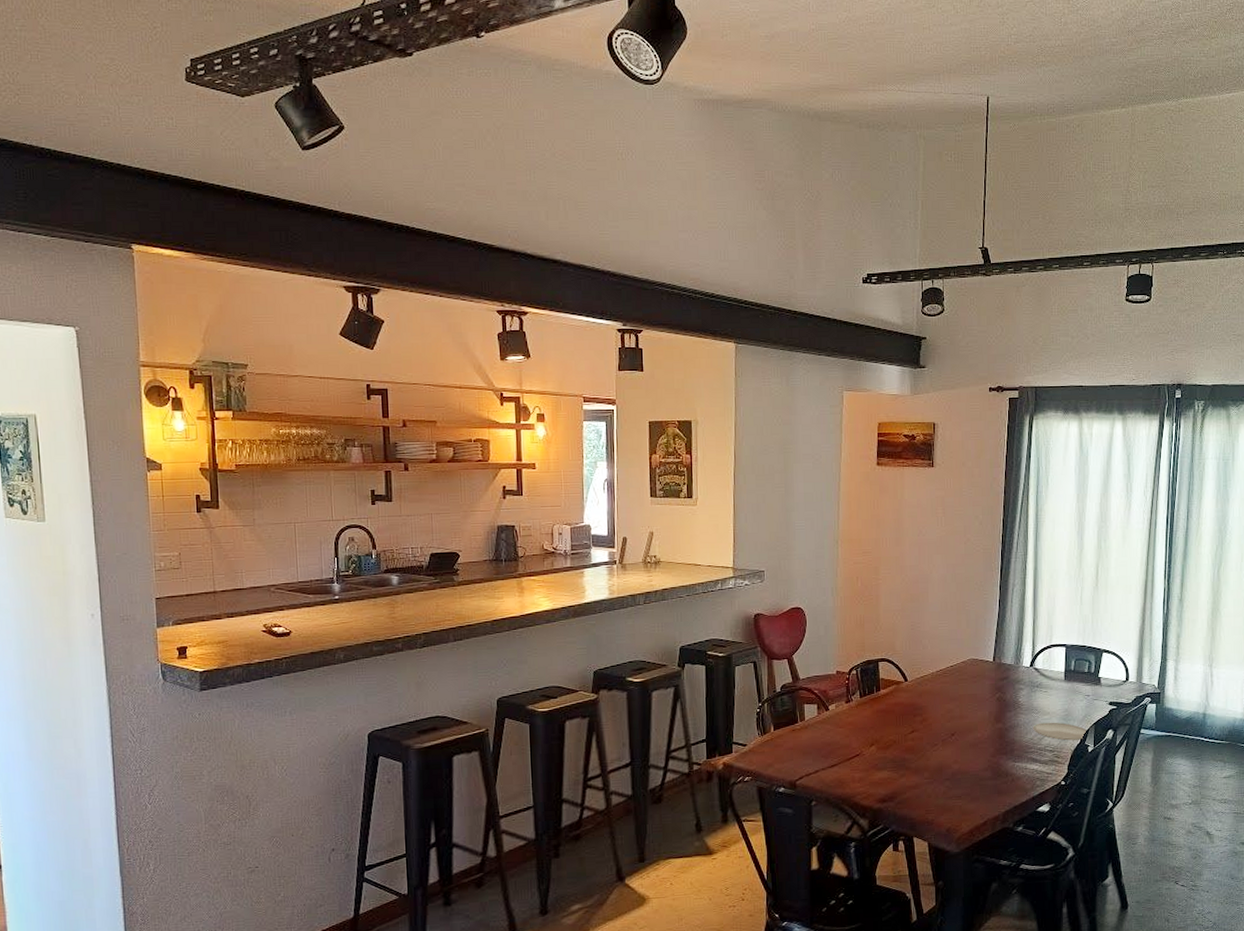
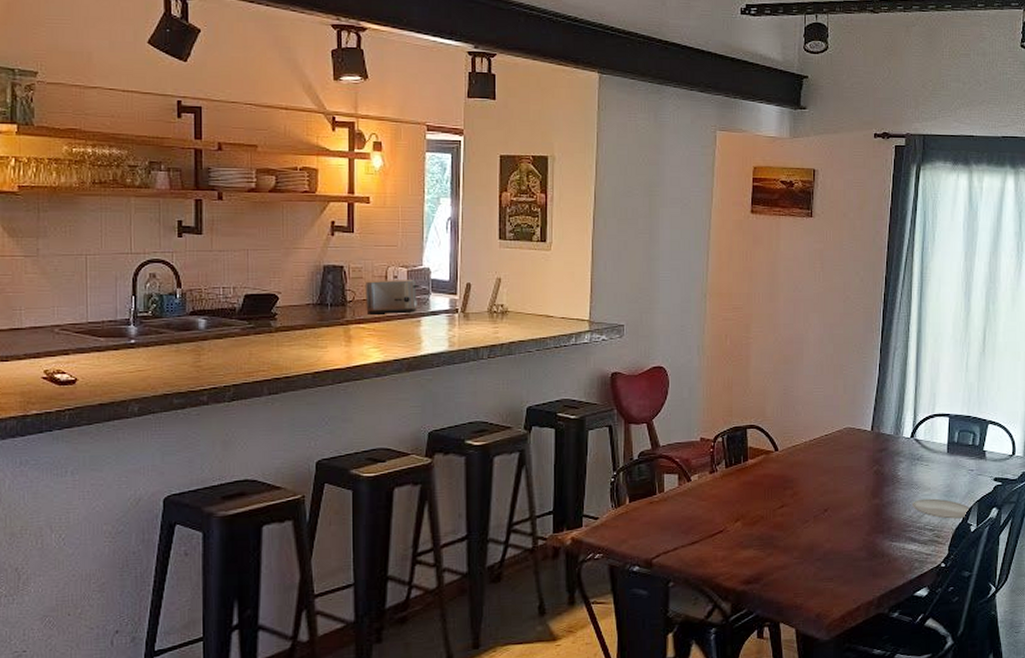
toaster: none [533,536,582,568] -> present [364,280,420,314]

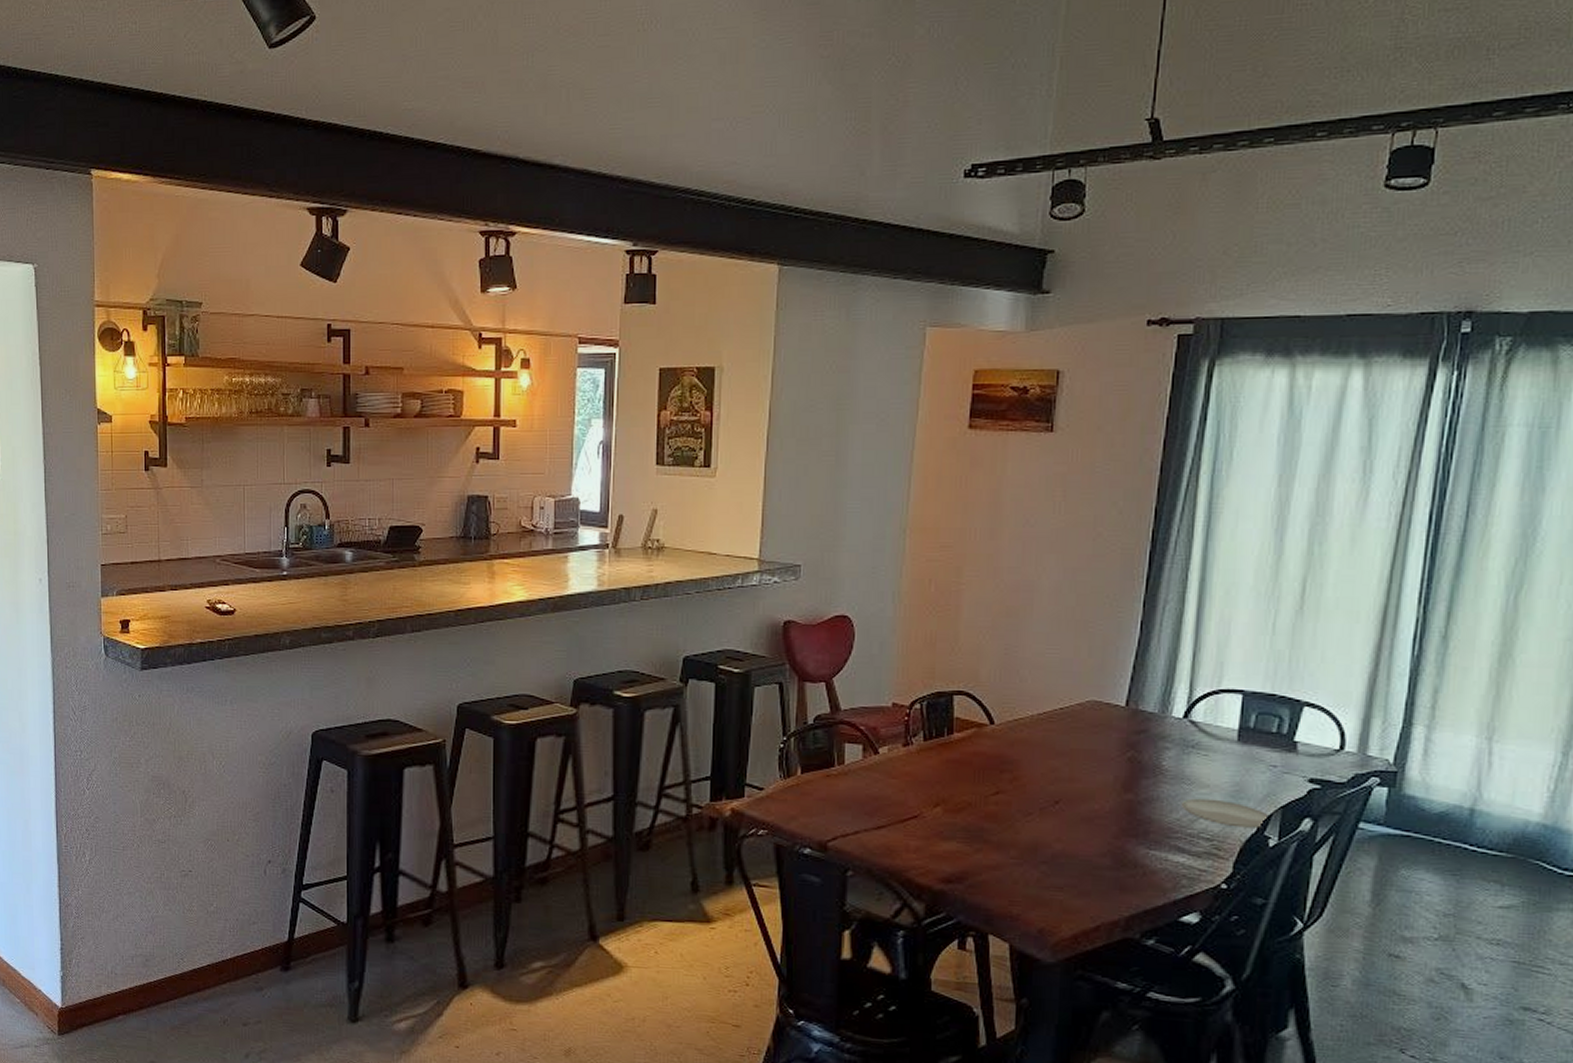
toaster: present [364,280,420,314] -> none [509,511,568,549]

